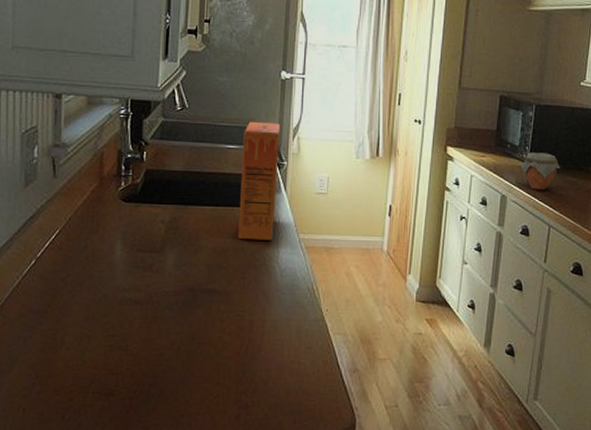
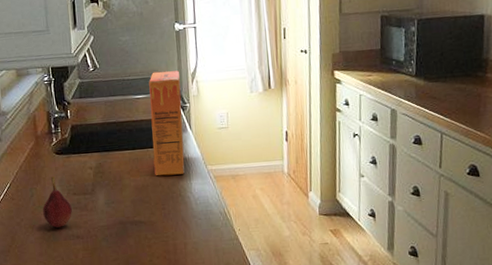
fruit: none [97,227,134,288] -> present [43,176,73,228]
jar: present [521,152,561,190] -> none [408,64,449,101]

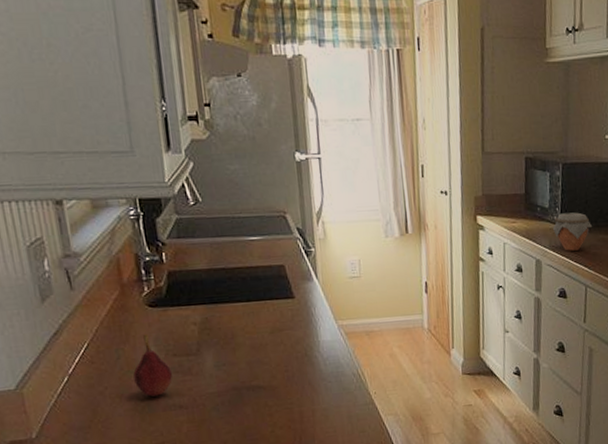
cereal box: present [149,70,185,176] -> none [265,208,311,333]
jar: none [408,64,449,101] -> present [553,212,593,251]

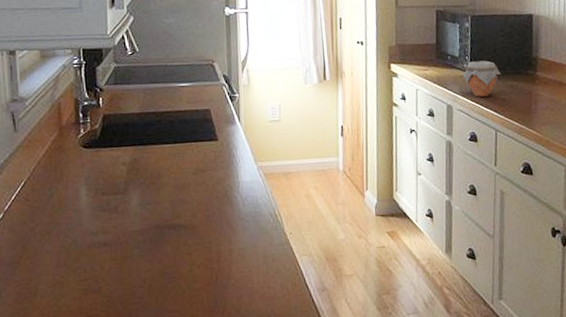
fruit: present [133,334,173,397] -> none [64,173,100,234]

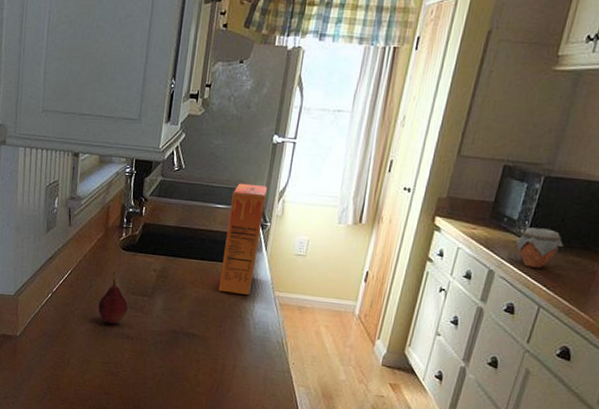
fruit: none [64,173,100,234] -> present [98,271,129,324]
cereal box: none [194,58,232,174] -> present [219,183,268,295]

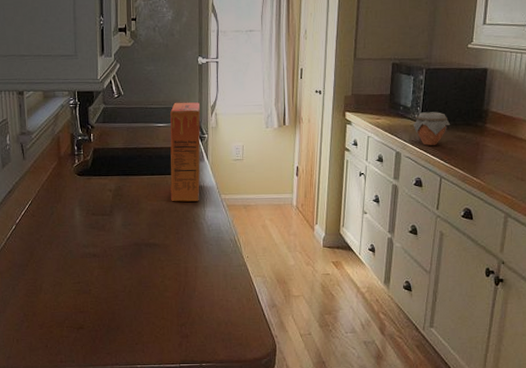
fruit: present [98,271,129,324] -> none [62,196,91,245]

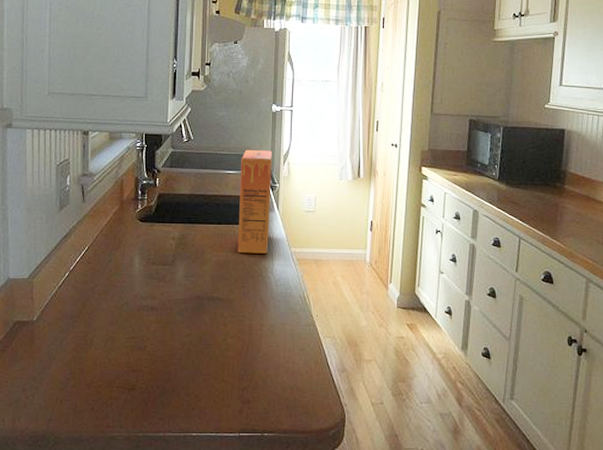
jar: present [414,112,451,146] -> none [491,170,529,205]

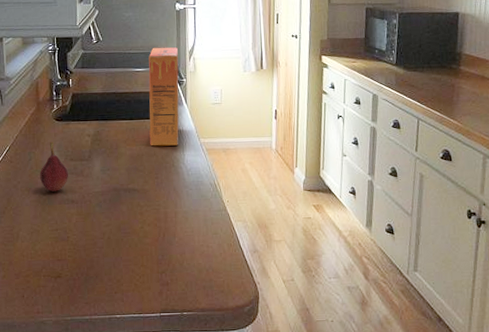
fruit: none [119,244,150,297] -> present [40,142,69,192]

